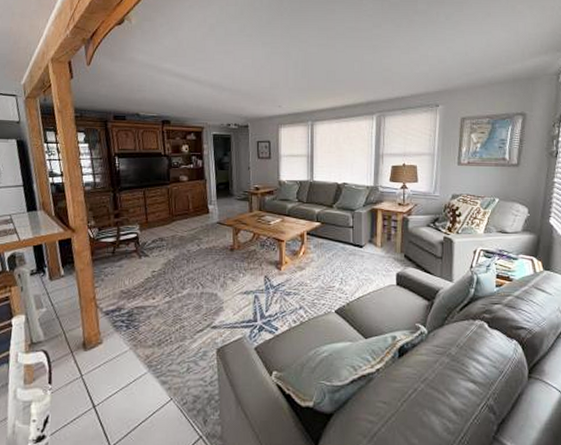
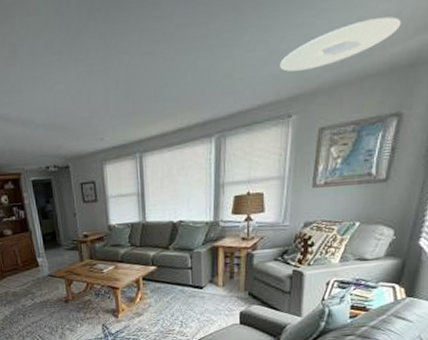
ceiling light: none [429,42,519,72] -> present [280,16,401,72]

